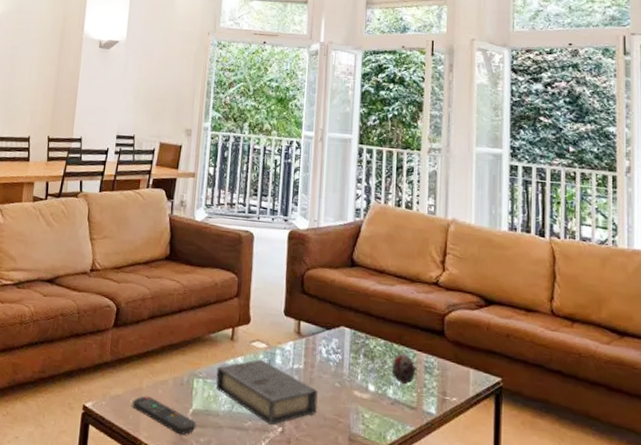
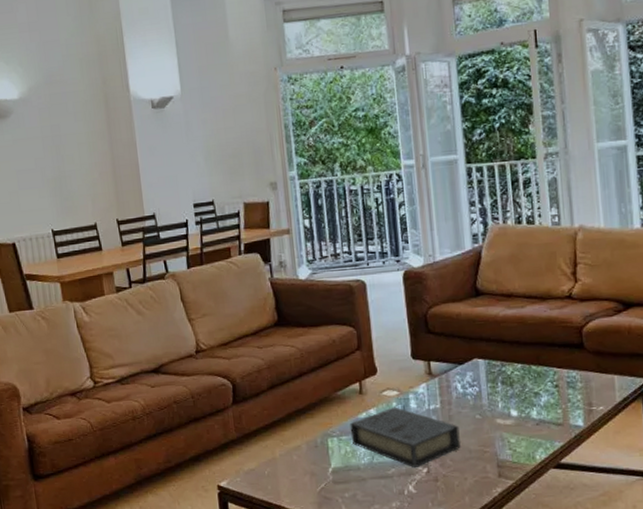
remote control: present [132,395,196,435] -> none [268,464,339,495]
decorative egg: present [391,352,416,385] -> none [532,372,559,404]

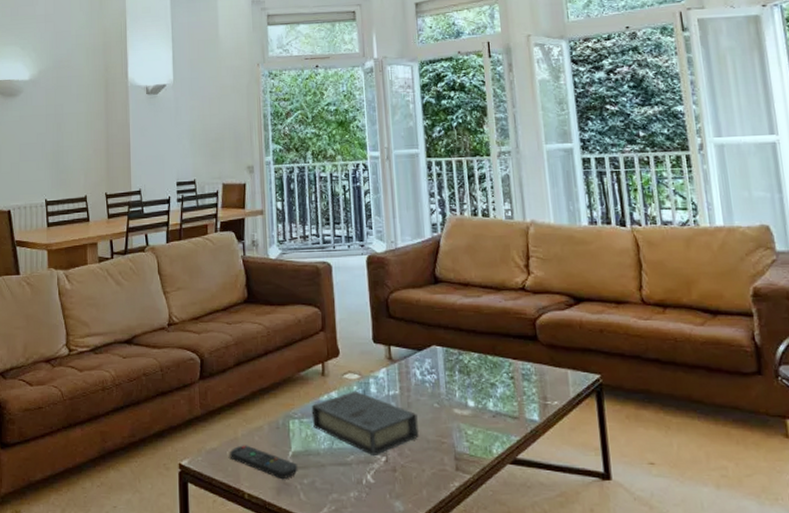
remote control: none [268,464,339,495] -> present [229,445,298,480]

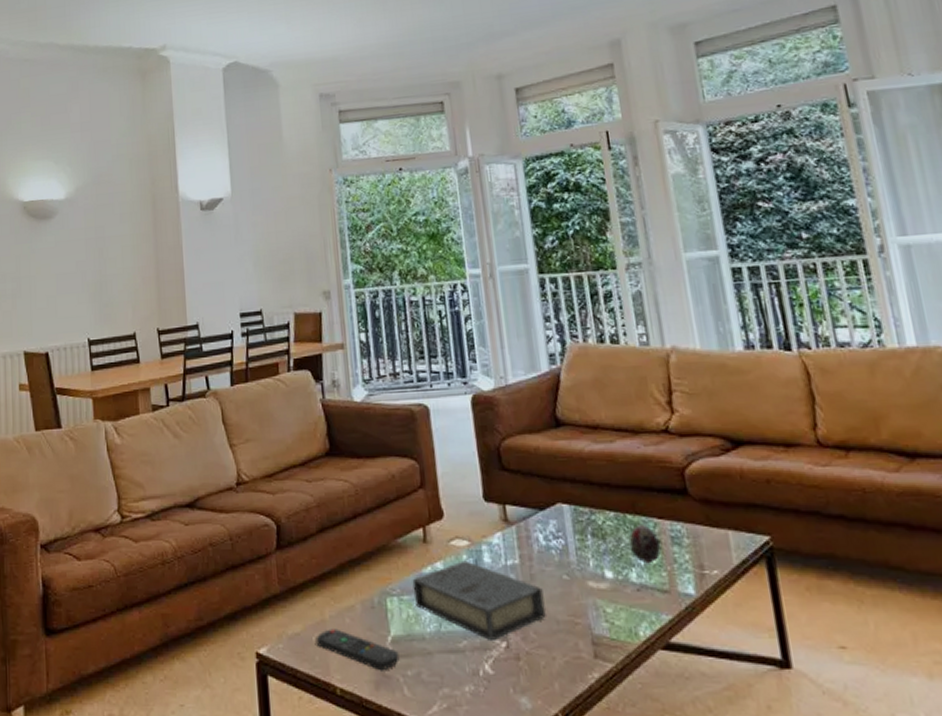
decorative egg: none [488,363,514,396] -> present [629,523,662,564]

